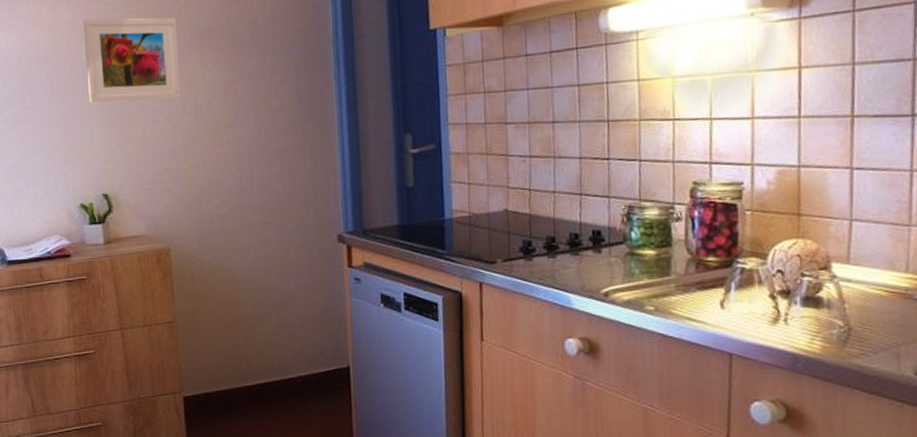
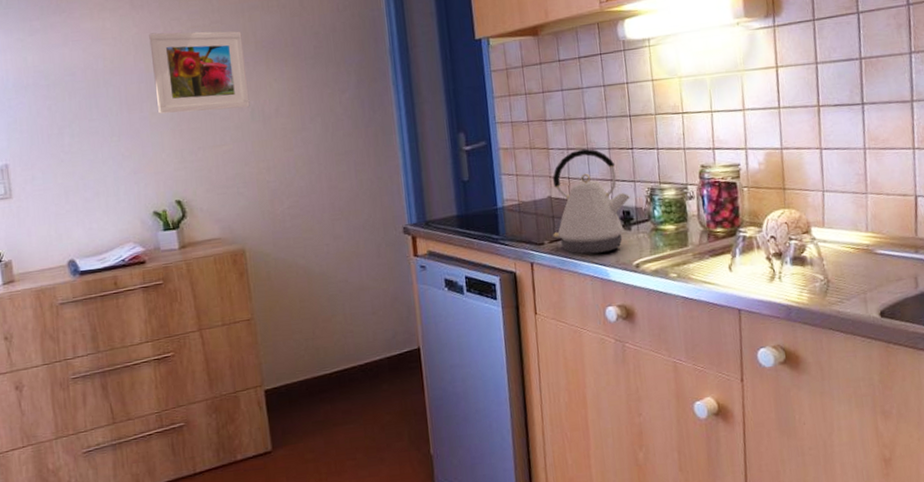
kettle: none [507,156,604,278] -> present [552,148,631,255]

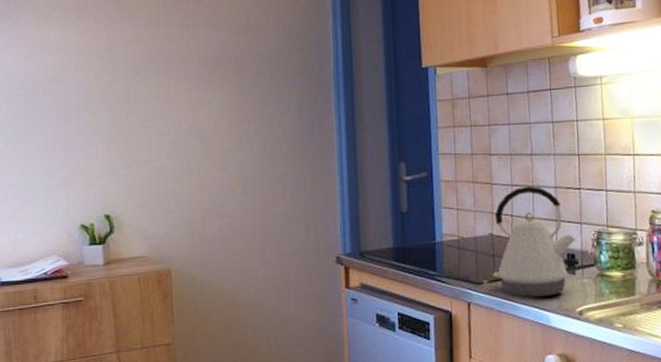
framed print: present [149,31,250,114] -> none [92,43,188,125]

